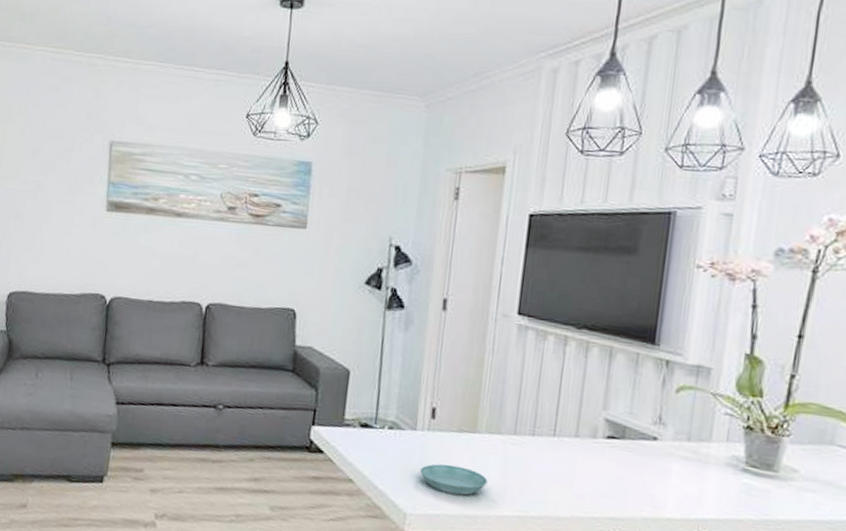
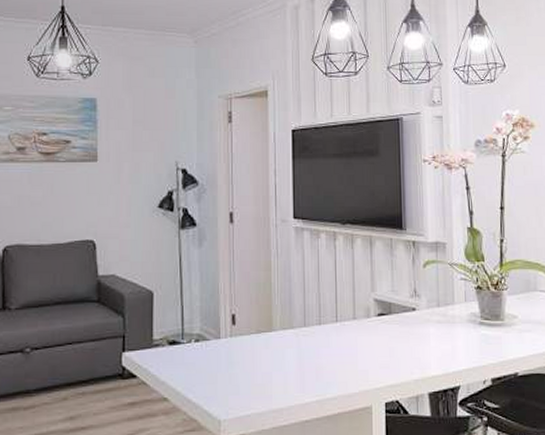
saucer: present [420,463,488,496] -> none [229,365,287,392]

